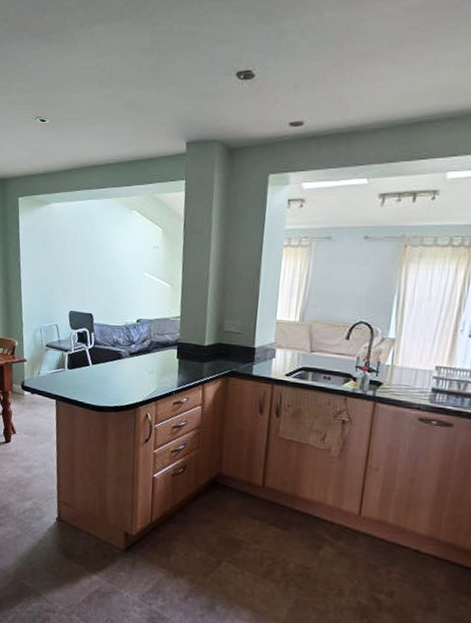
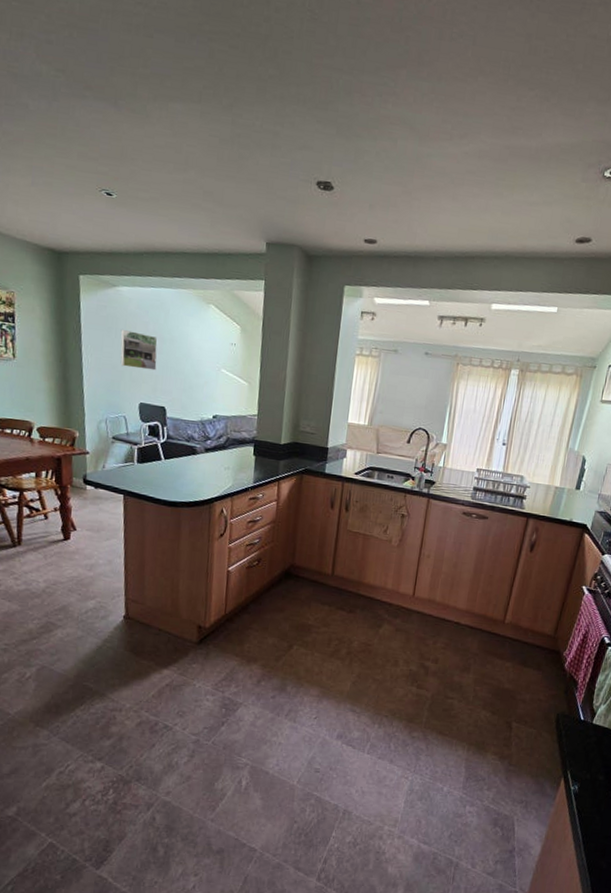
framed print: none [53,243,85,279] -> present [120,330,158,371]

